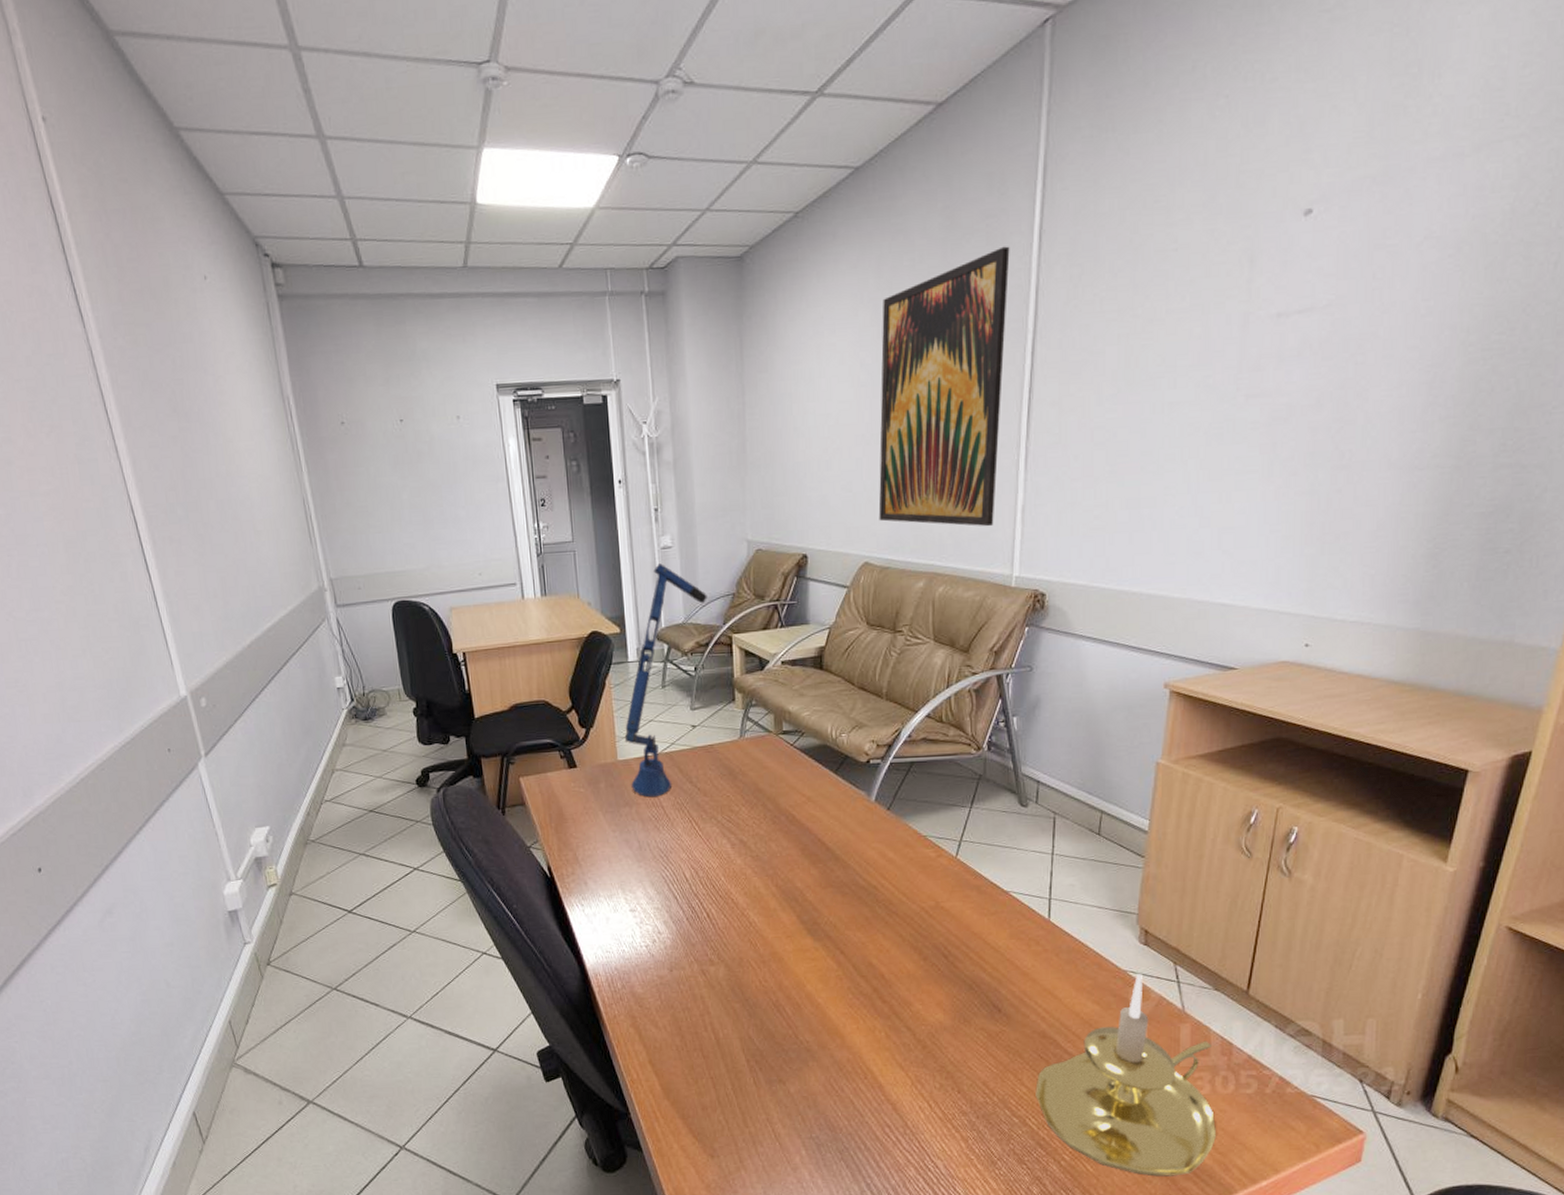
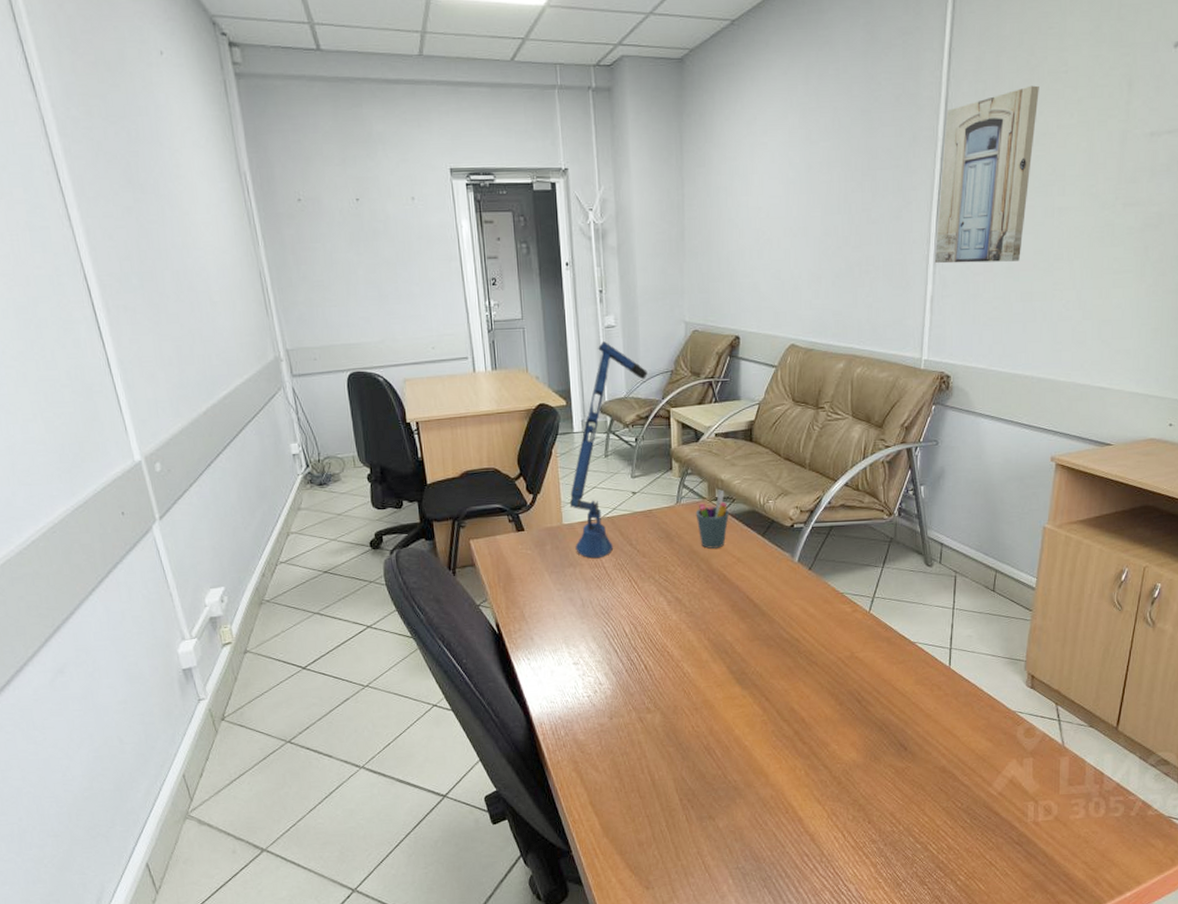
pen holder: none [761,722,798,787] -> present [695,489,729,549]
wall art: present [878,246,1010,527] -> none [804,61,923,315]
wall art: none [1025,266,1145,469] -> present [934,85,1039,264]
candle holder: present [1035,974,1217,1177] -> none [936,714,1090,892]

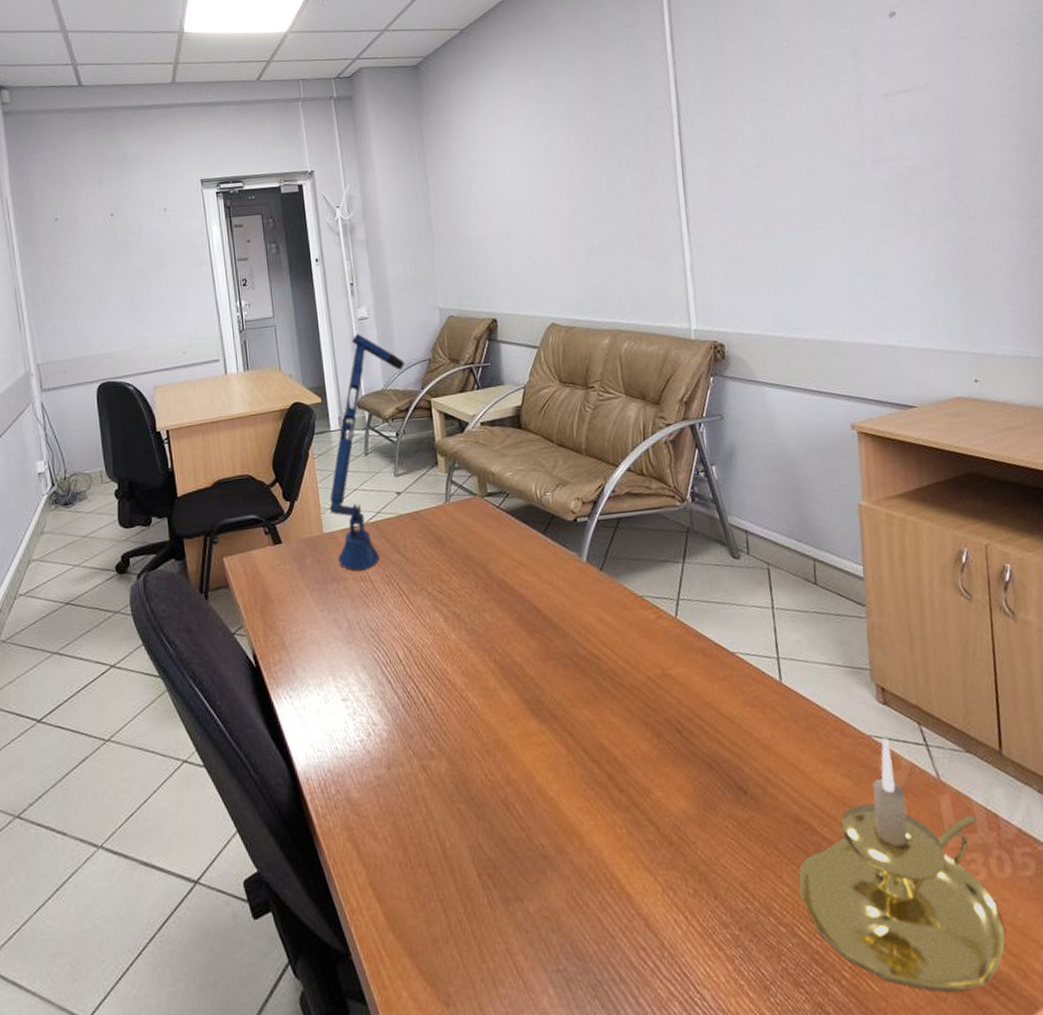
pen holder: present [695,489,729,549] -> none [467,484,504,552]
wall art: present [934,85,1039,264] -> none [677,61,777,232]
candle holder: none [936,714,1090,892] -> present [798,738,1006,993]

